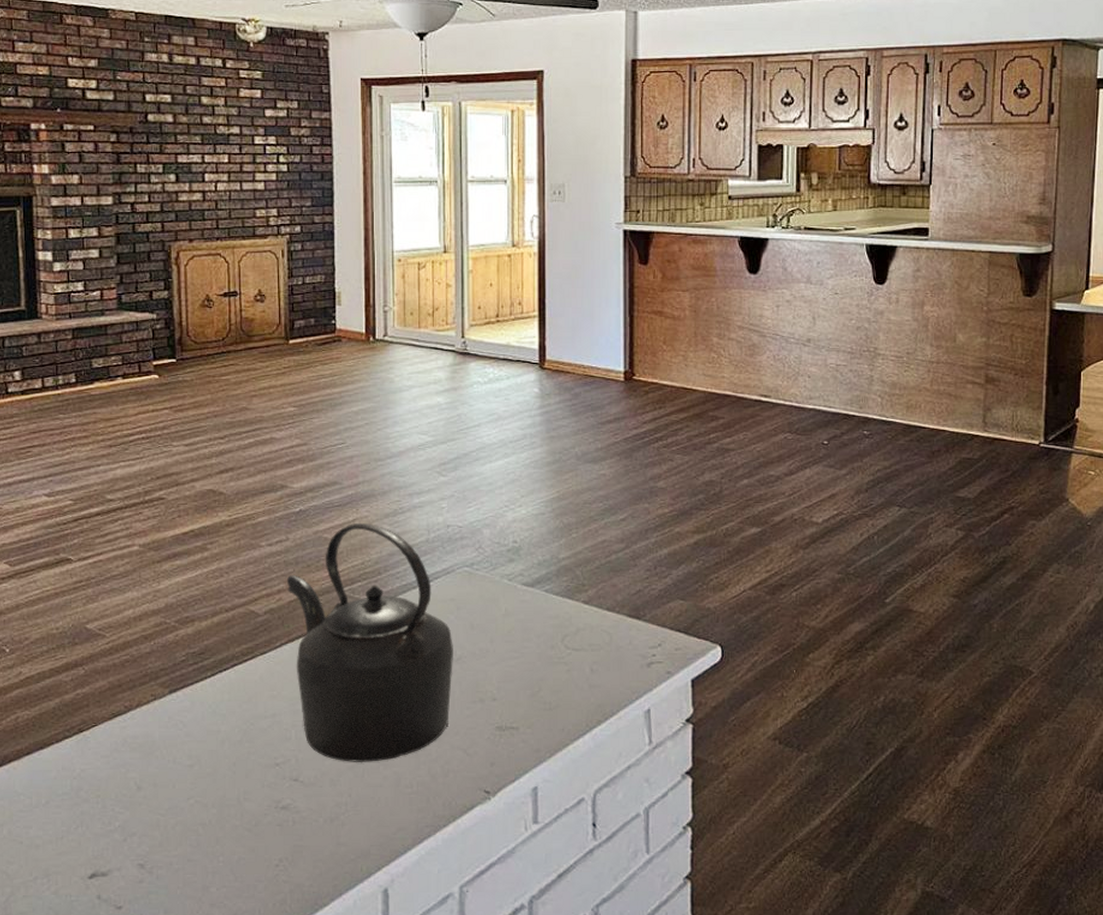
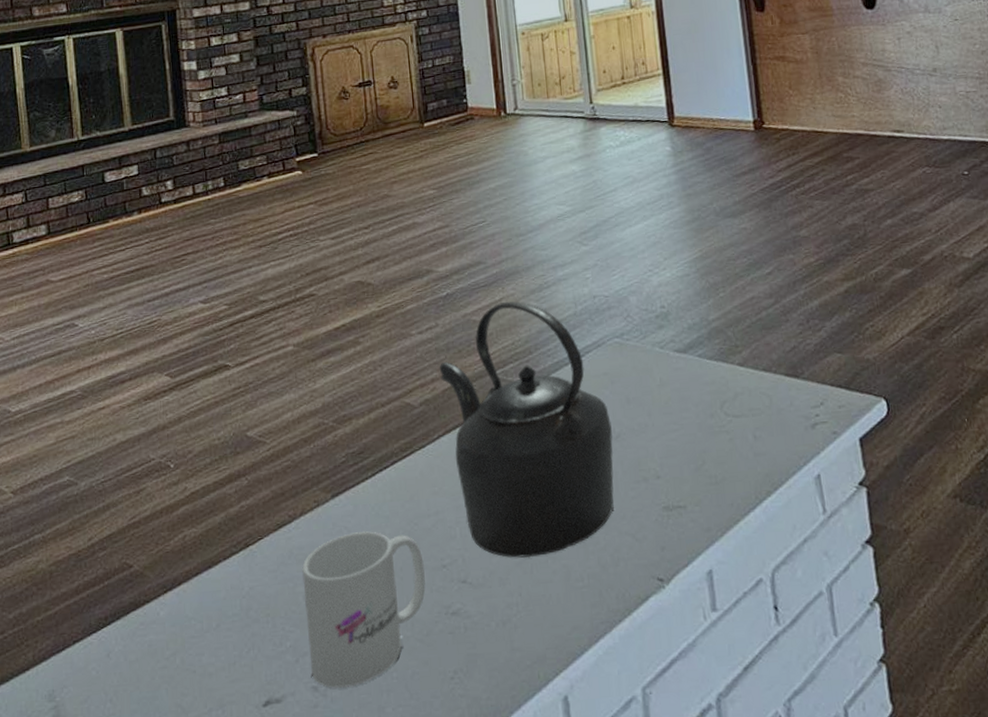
mug: none [134,726,258,867] -> present [301,530,426,688]

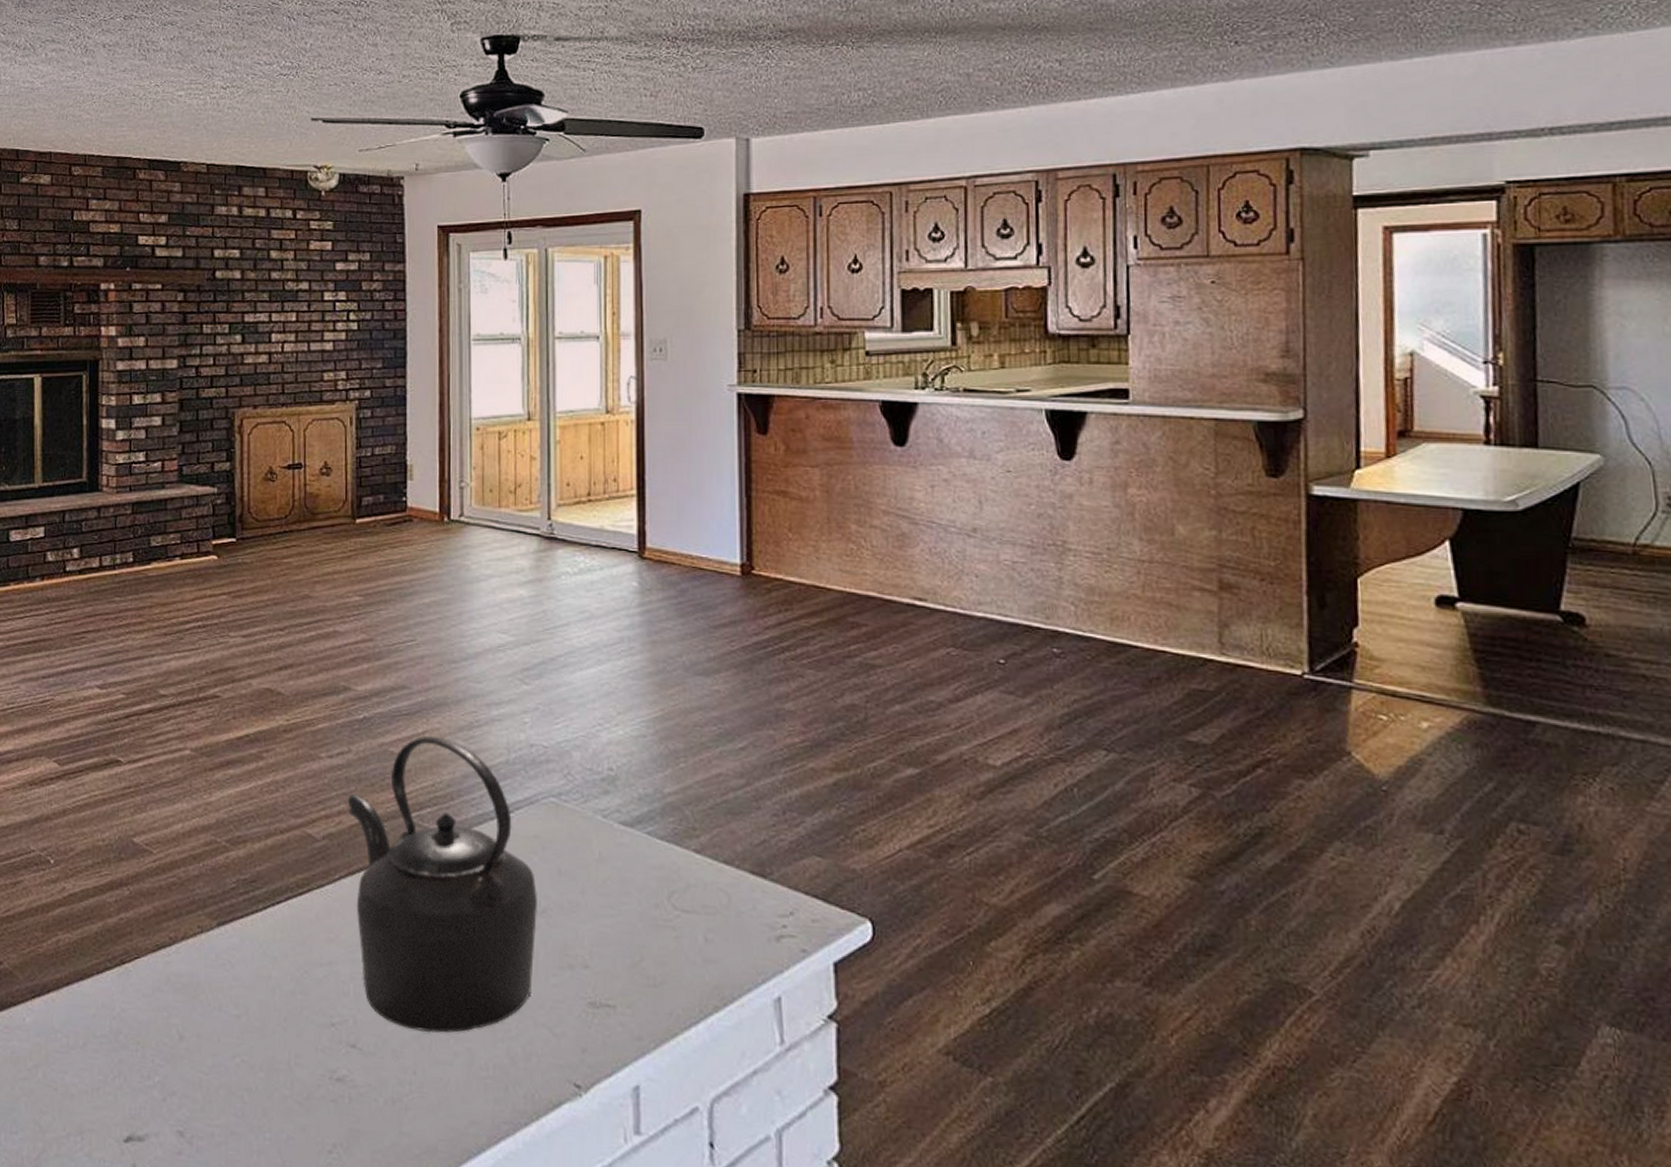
mug: present [301,530,426,688] -> none [177,968,312,1140]

